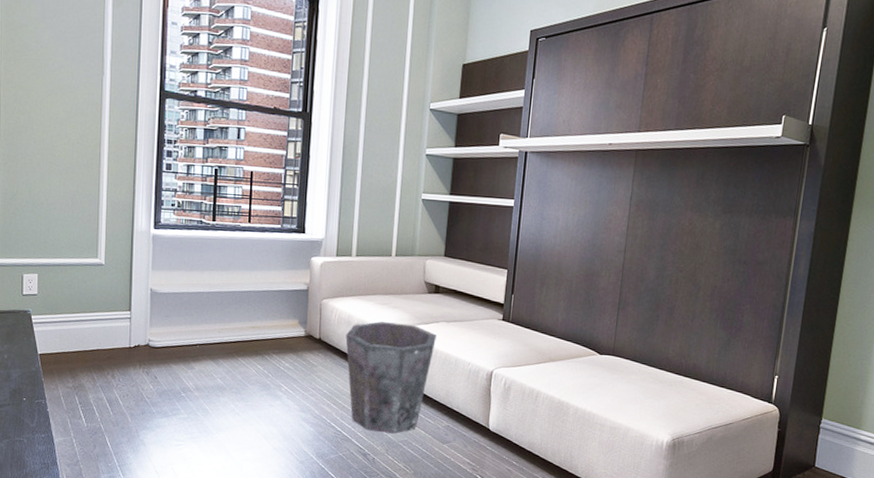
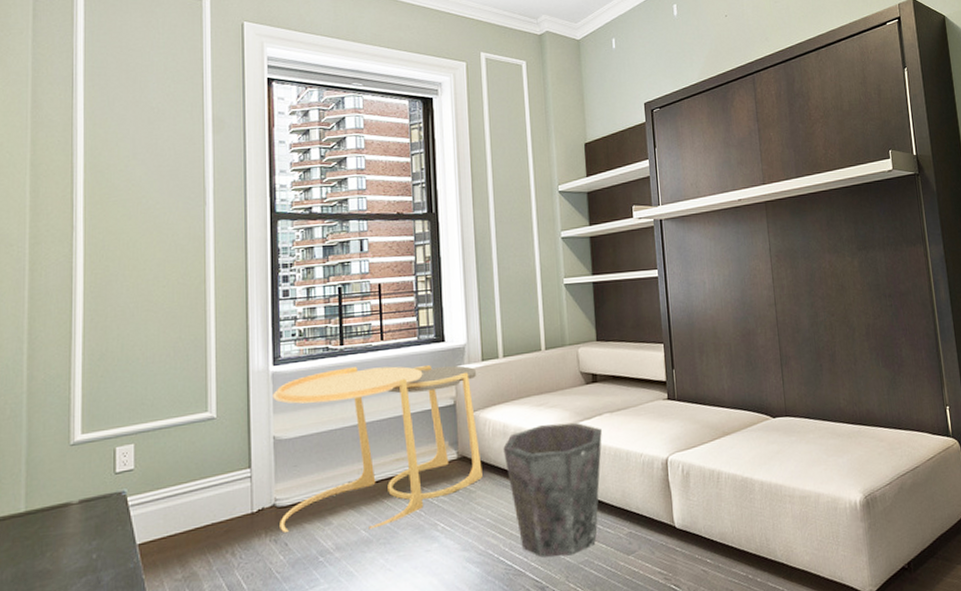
side table: none [151,241,331,379] -> present [272,365,483,532]

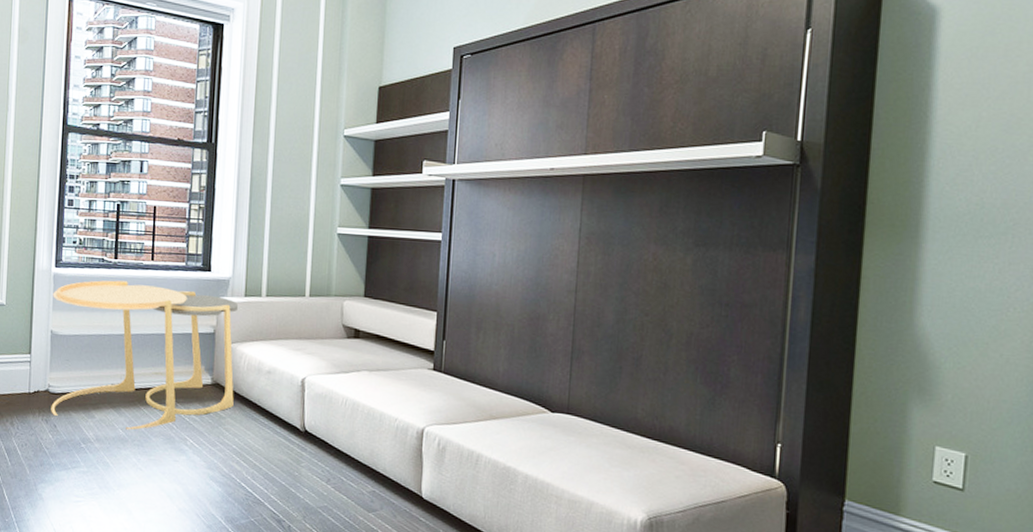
waste bin: present [503,422,602,558] -> none [256,369,357,498]

